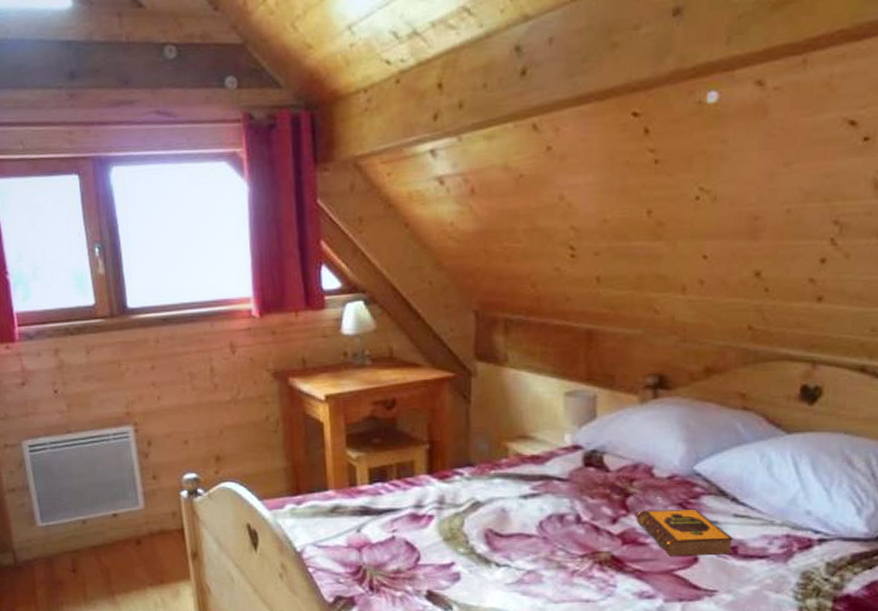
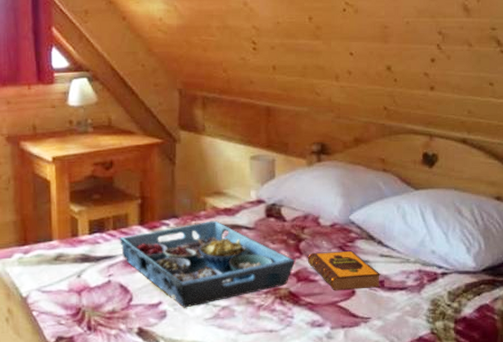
serving tray: none [405,470,620,570] -> present [120,220,295,308]

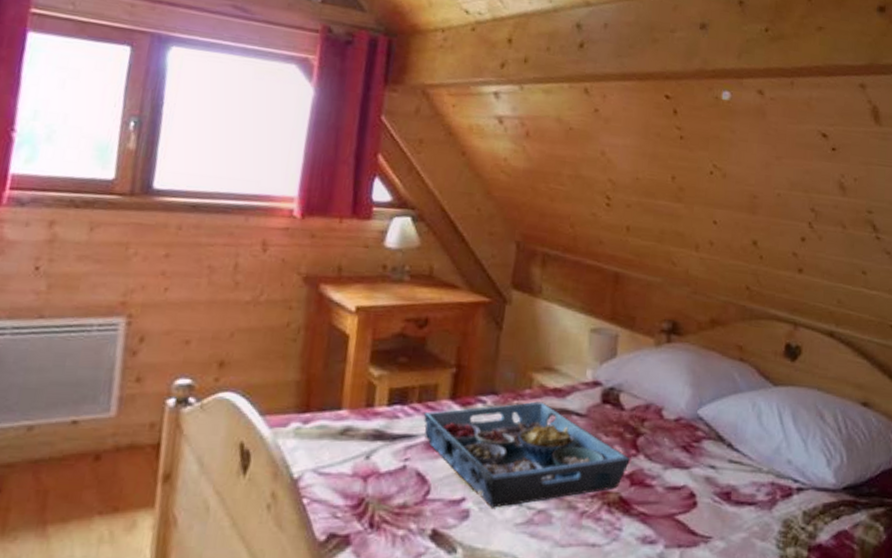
hardback book: present [307,250,381,291] -> none [644,451,728,501]

